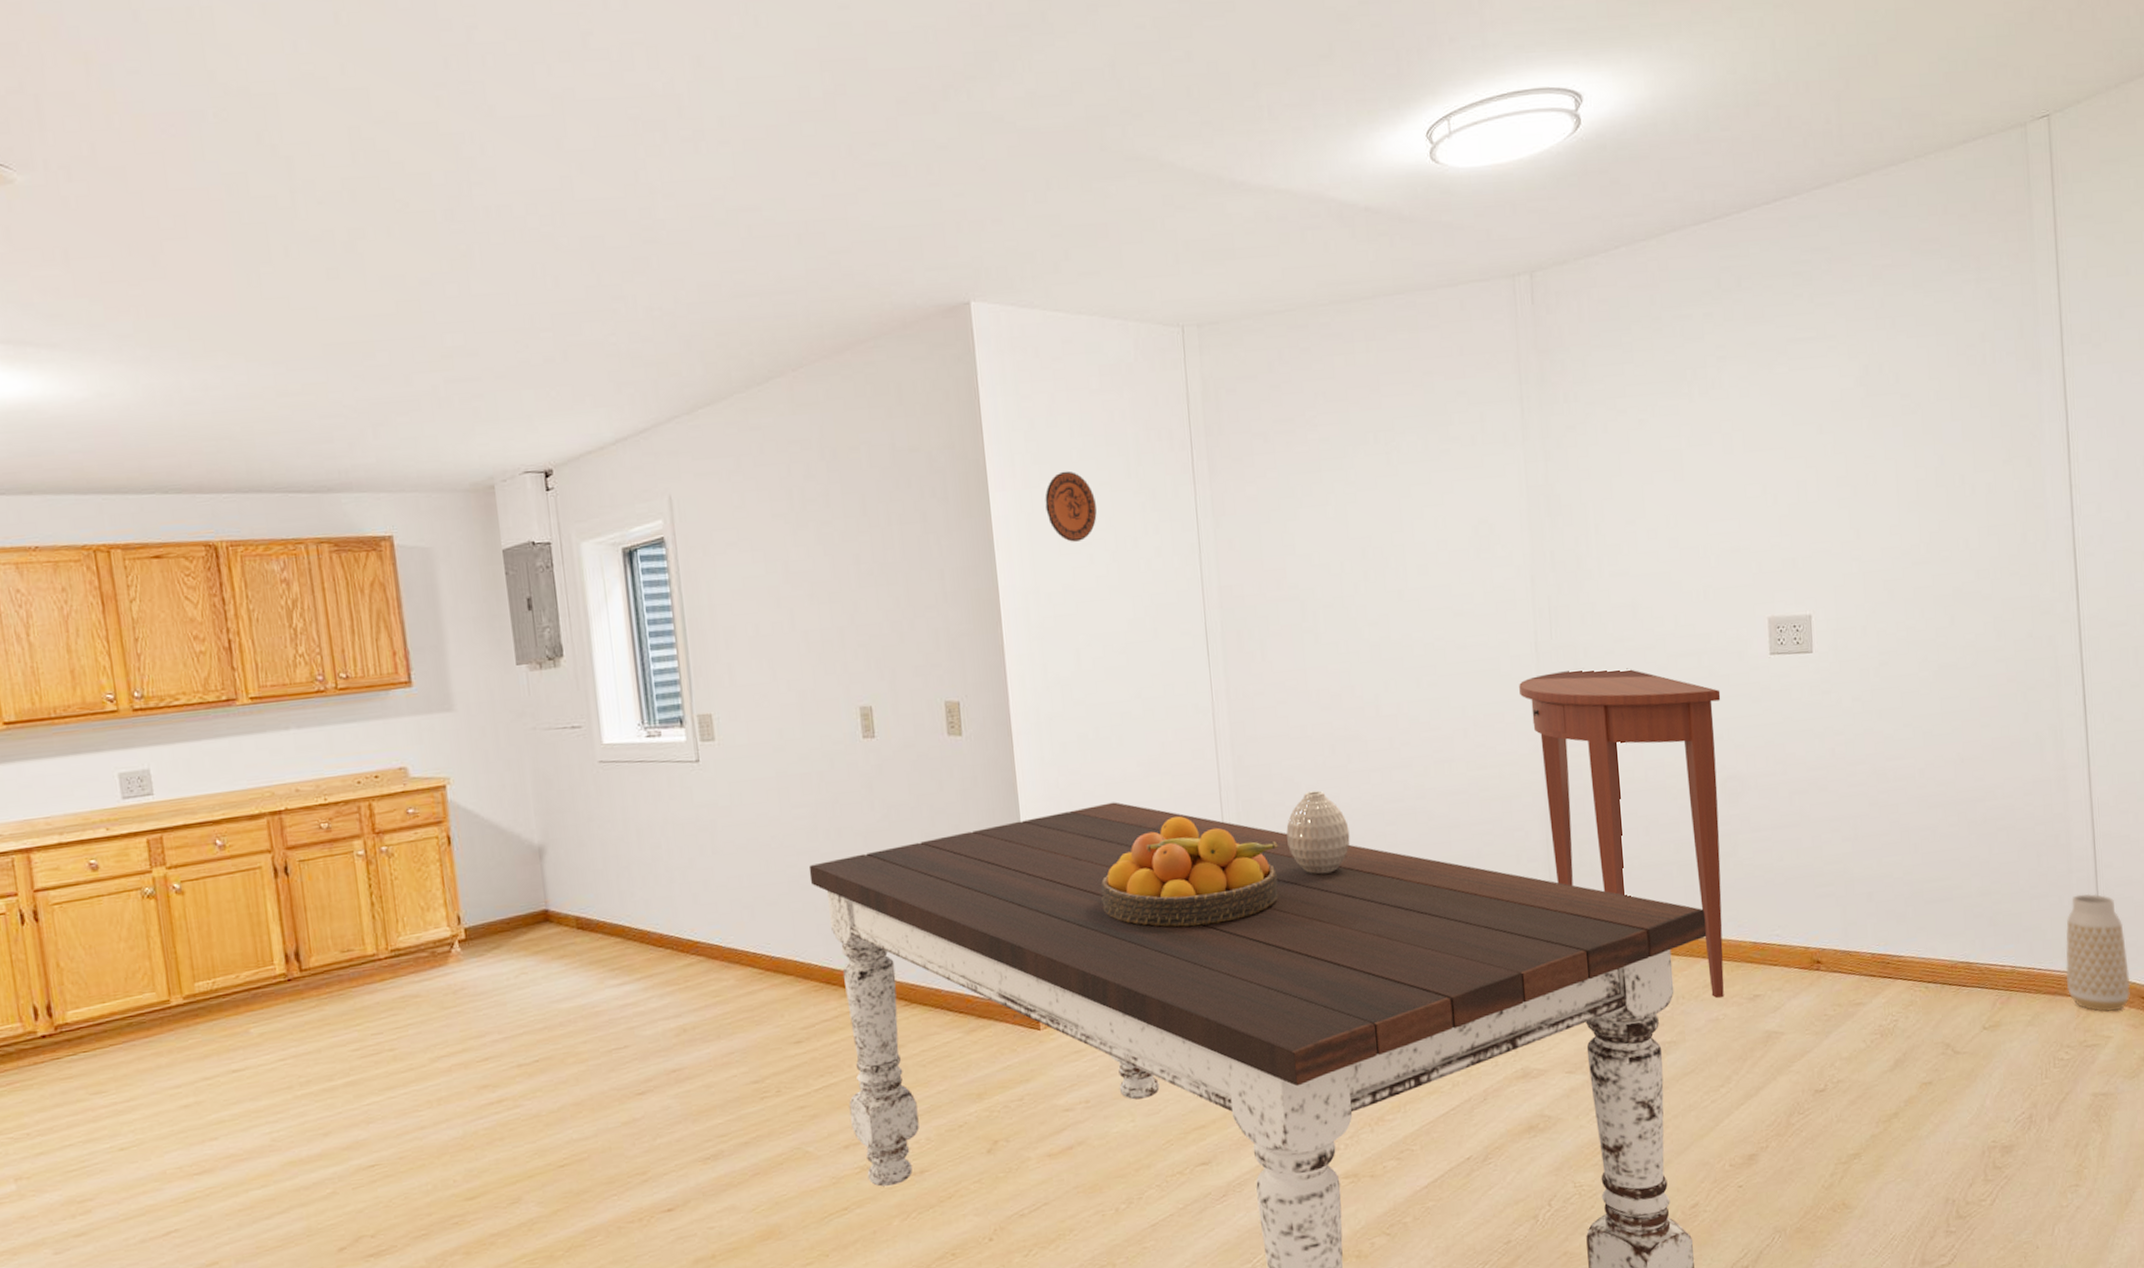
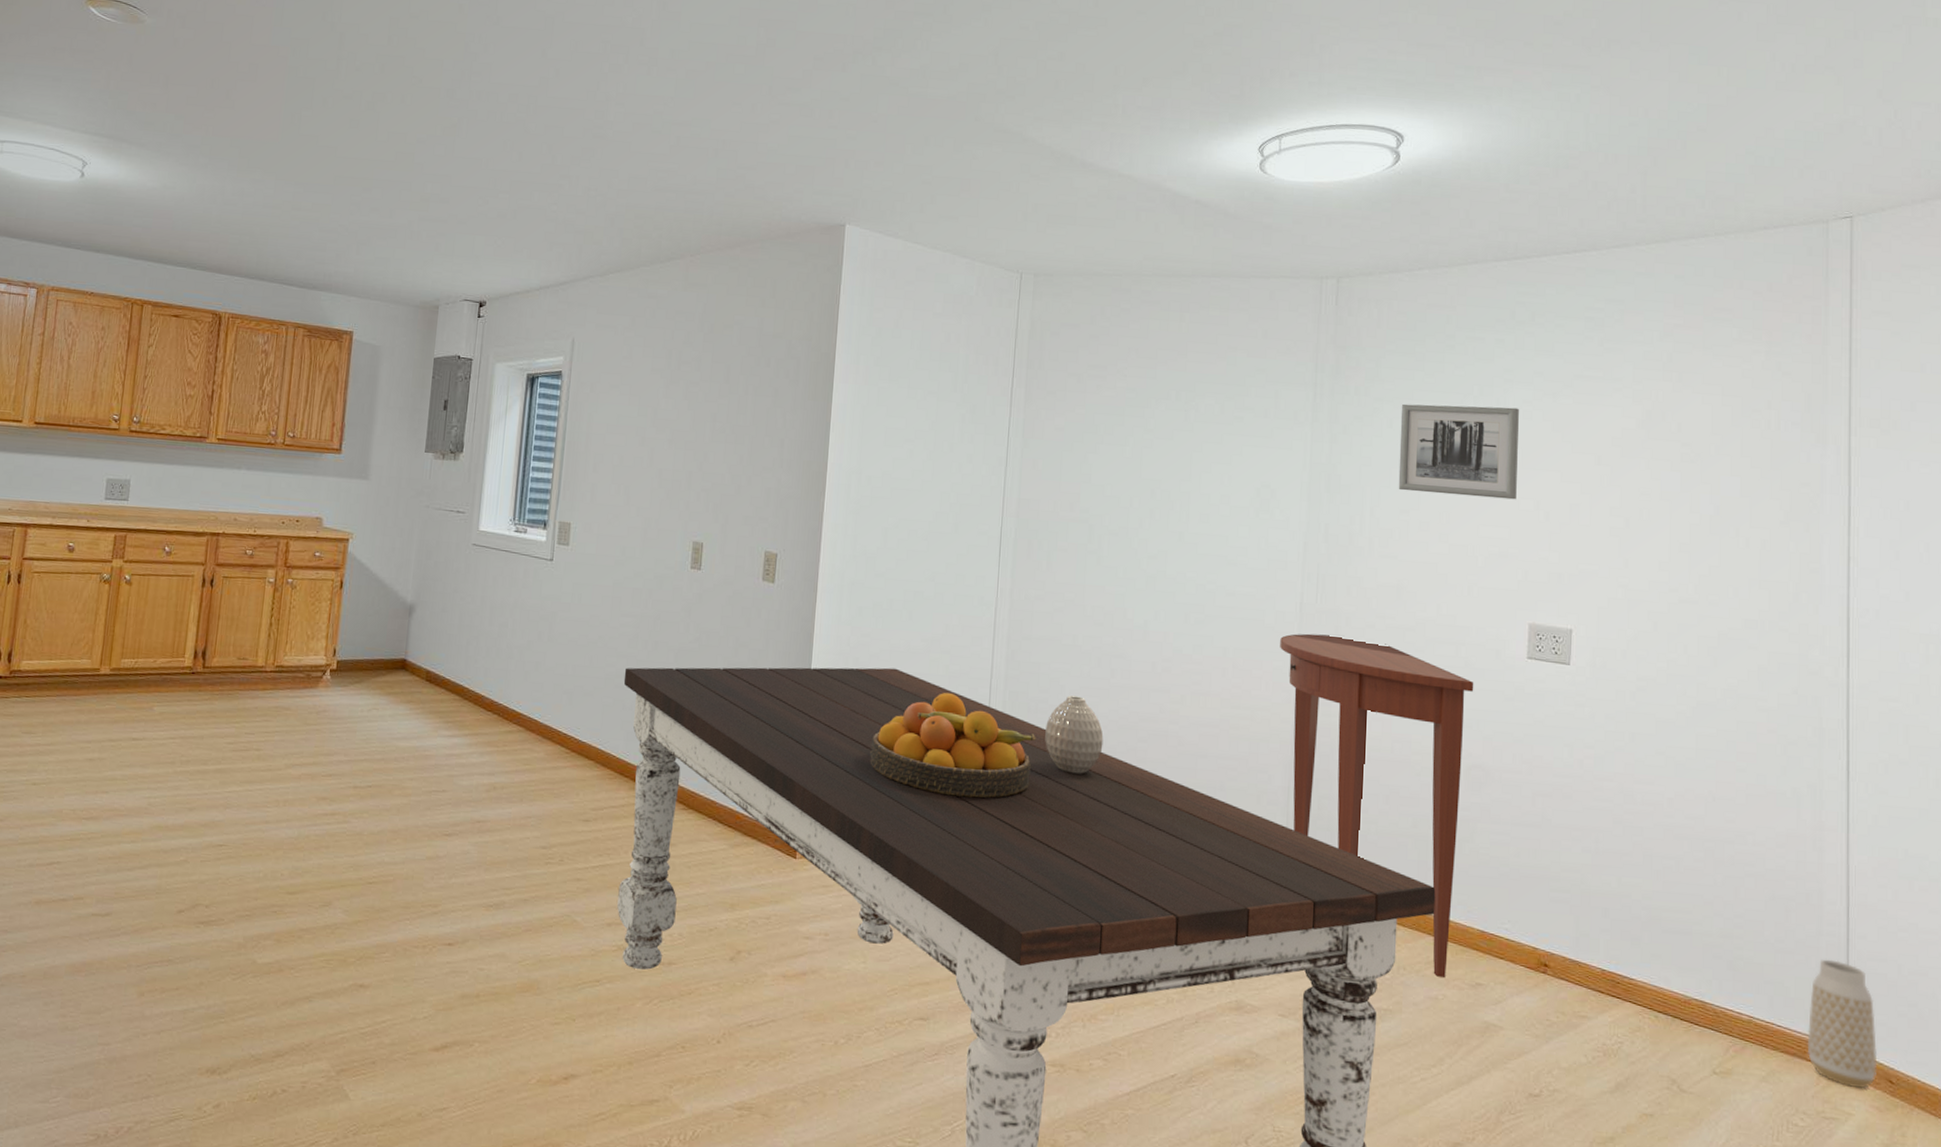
decorative plate: present [1045,471,1097,542] -> none [879,376,923,437]
wall art: none [1614,386,1742,500] -> present [1398,403,1519,500]

